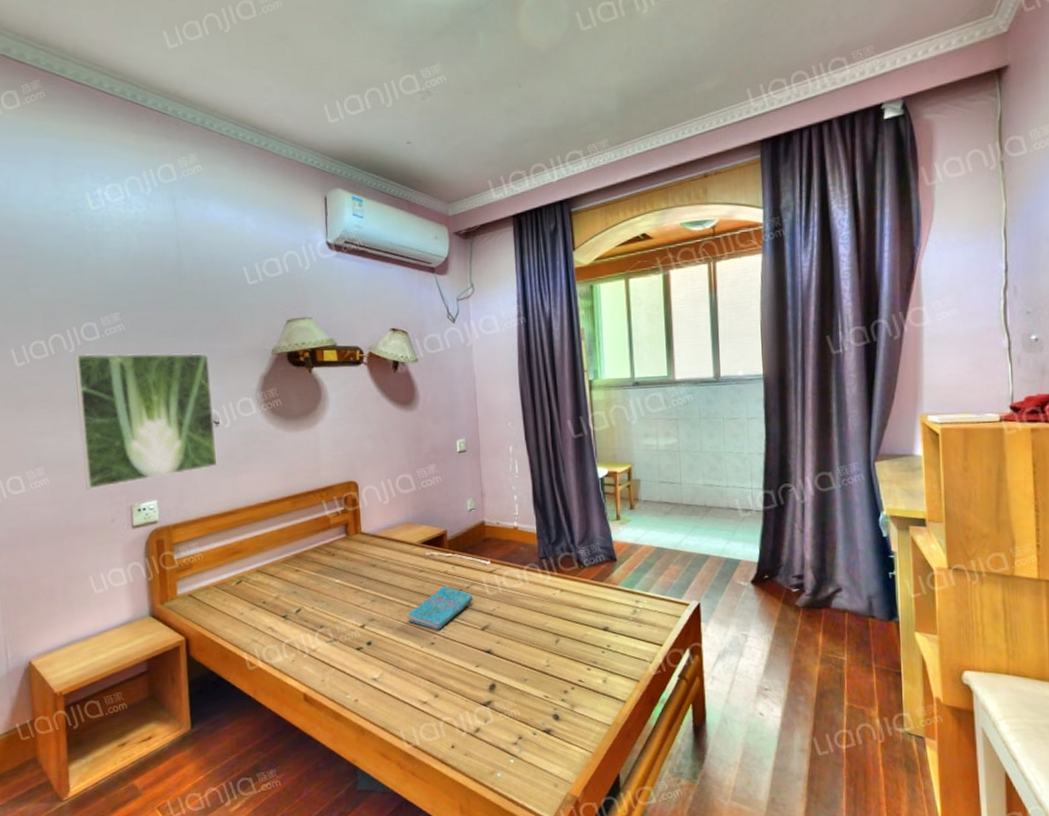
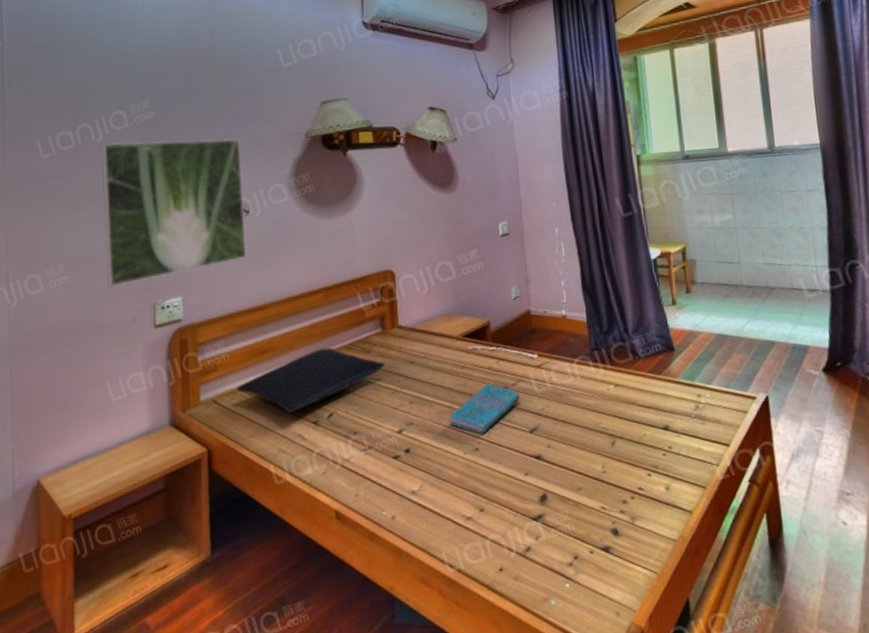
pillow: none [210,550,348,607] -> present [236,347,384,413]

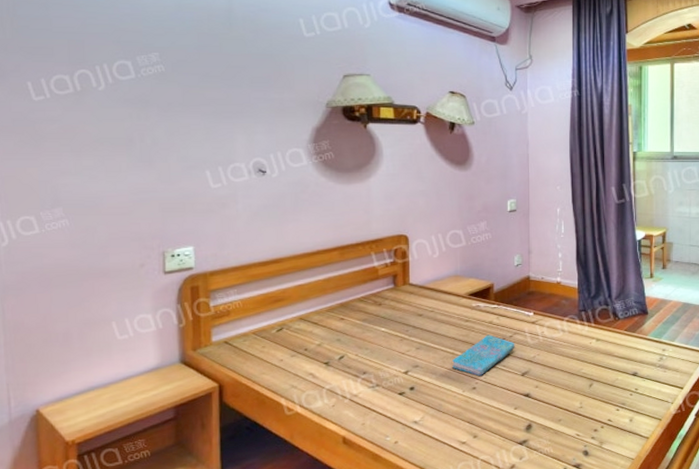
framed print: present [101,138,247,288] -> none [103,92,262,234]
pillow: present [236,347,384,413] -> none [248,299,394,354]

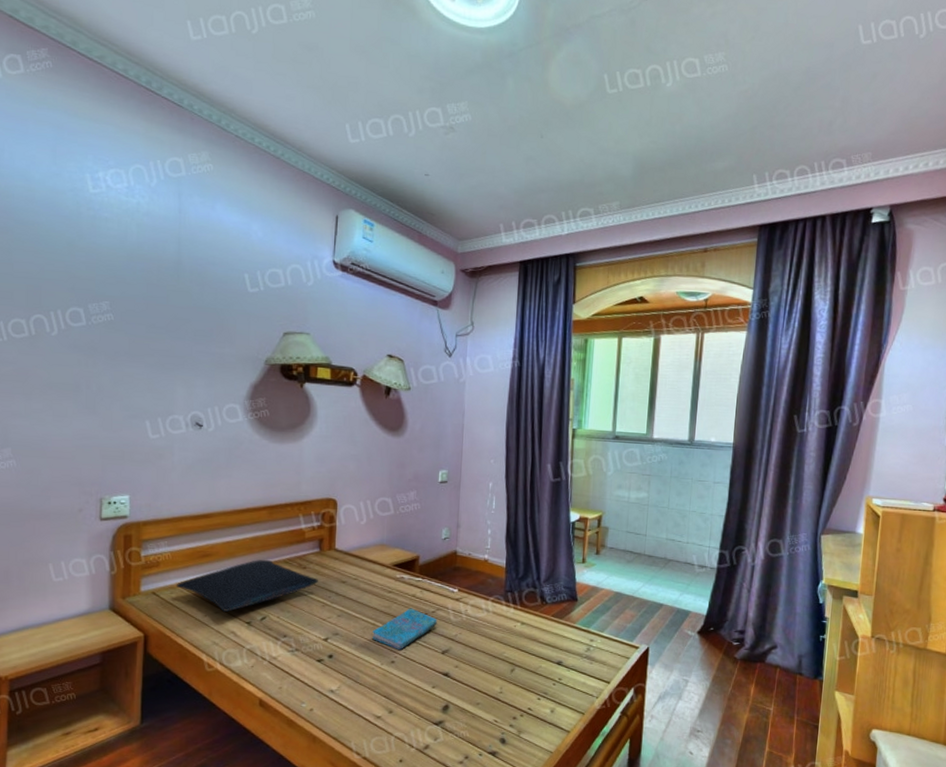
pillow: none [248,299,394,354] -> present [176,559,318,612]

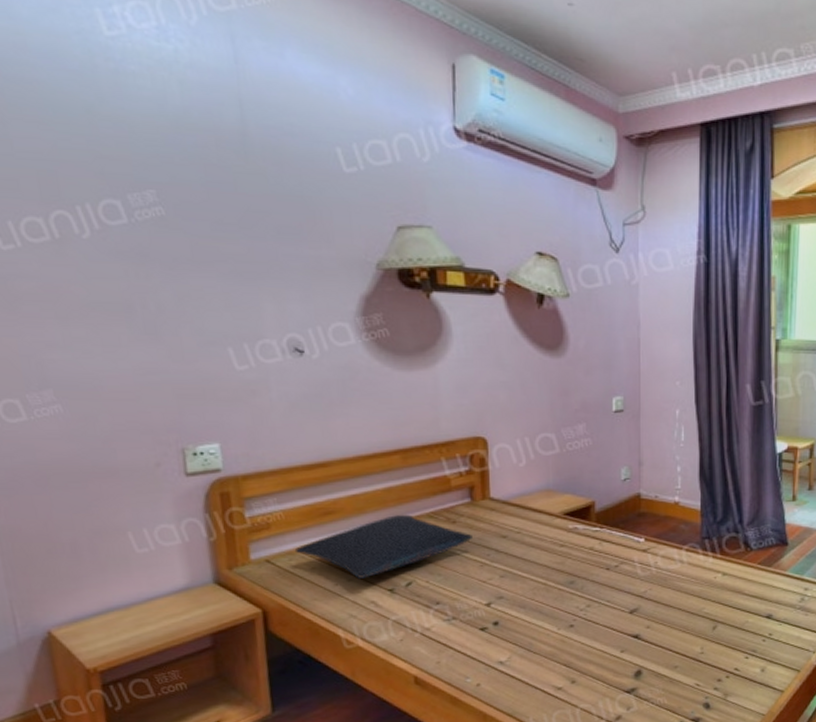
cover: present [372,608,437,651] -> none [545,563,622,613]

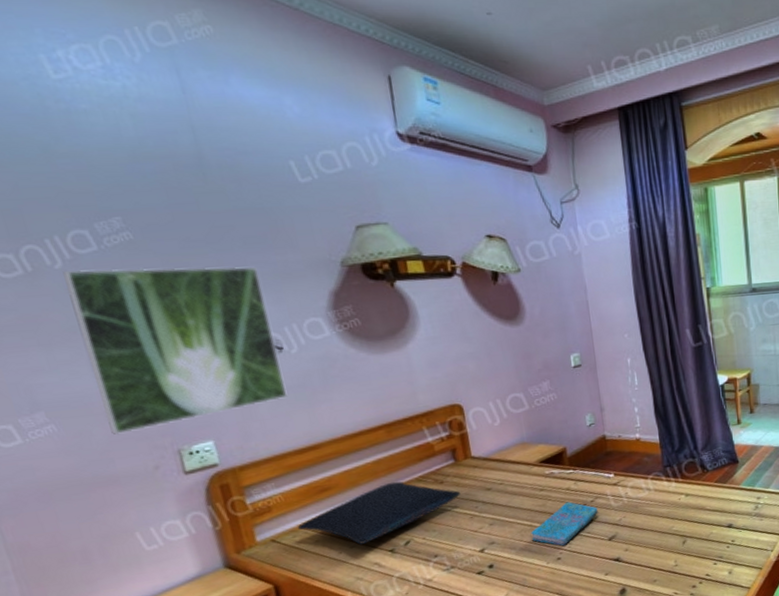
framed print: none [90,241,303,425] -> present [63,266,288,436]
cover: none [545,563,622,613] -> present [531,501,598,546]

